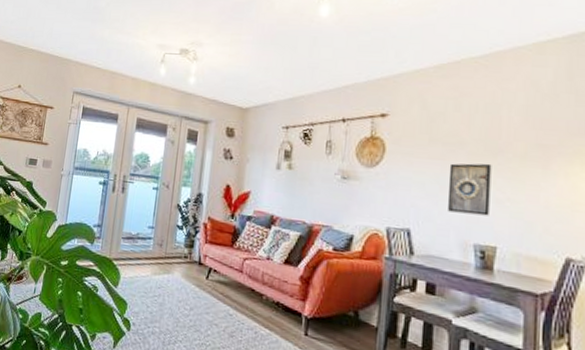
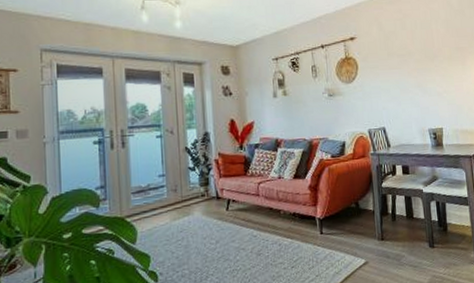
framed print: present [447,163,492,216] -> none [404,66,435,108]

